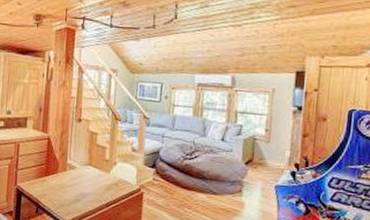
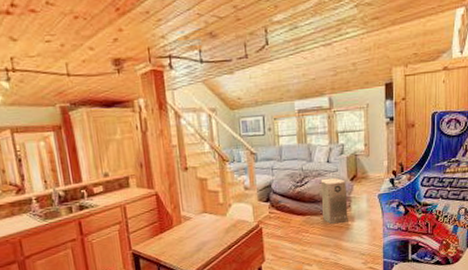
air purifier: none [209,156,240,207] -> present [320,177,348,224]

